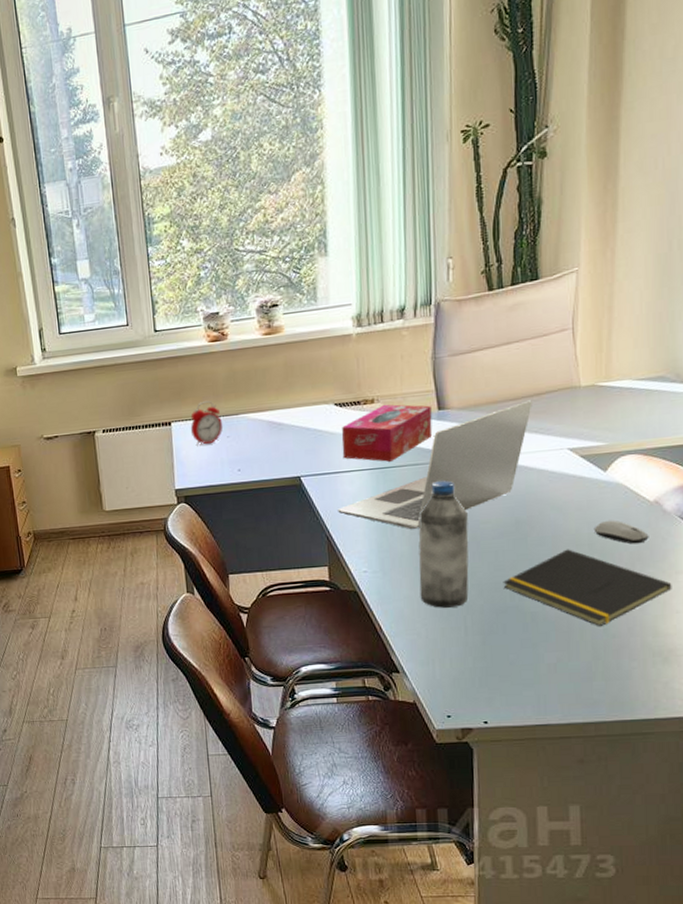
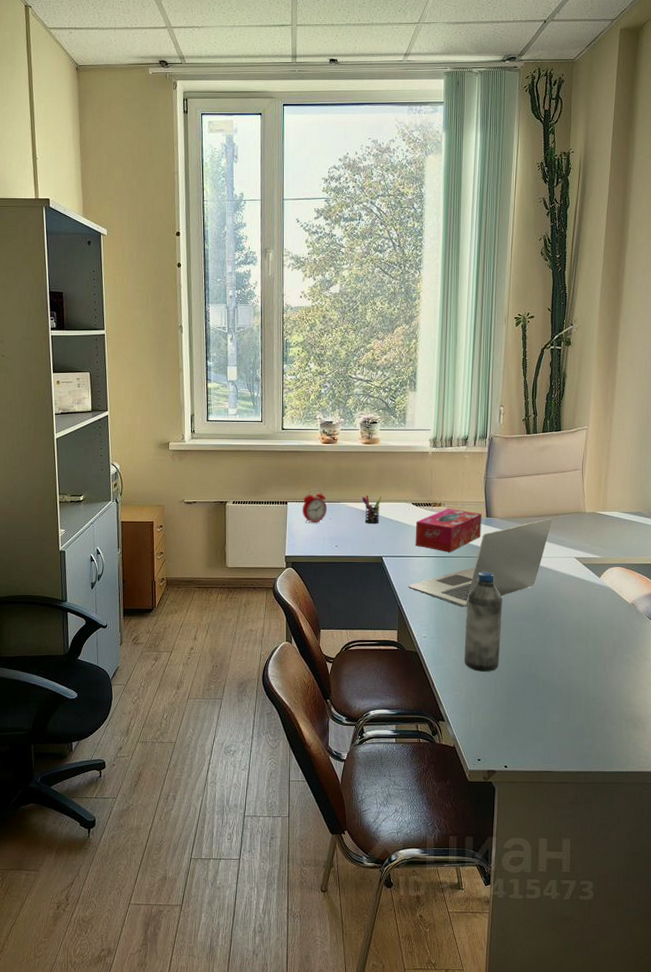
pen holder: none [267,400,293,438] -> present [362,495,381,524]
notepad: present [503,549,672,626] -> none [524,634,641,696]
computer mouse: present [593,520,649,544] -> none [590,614,627,635]

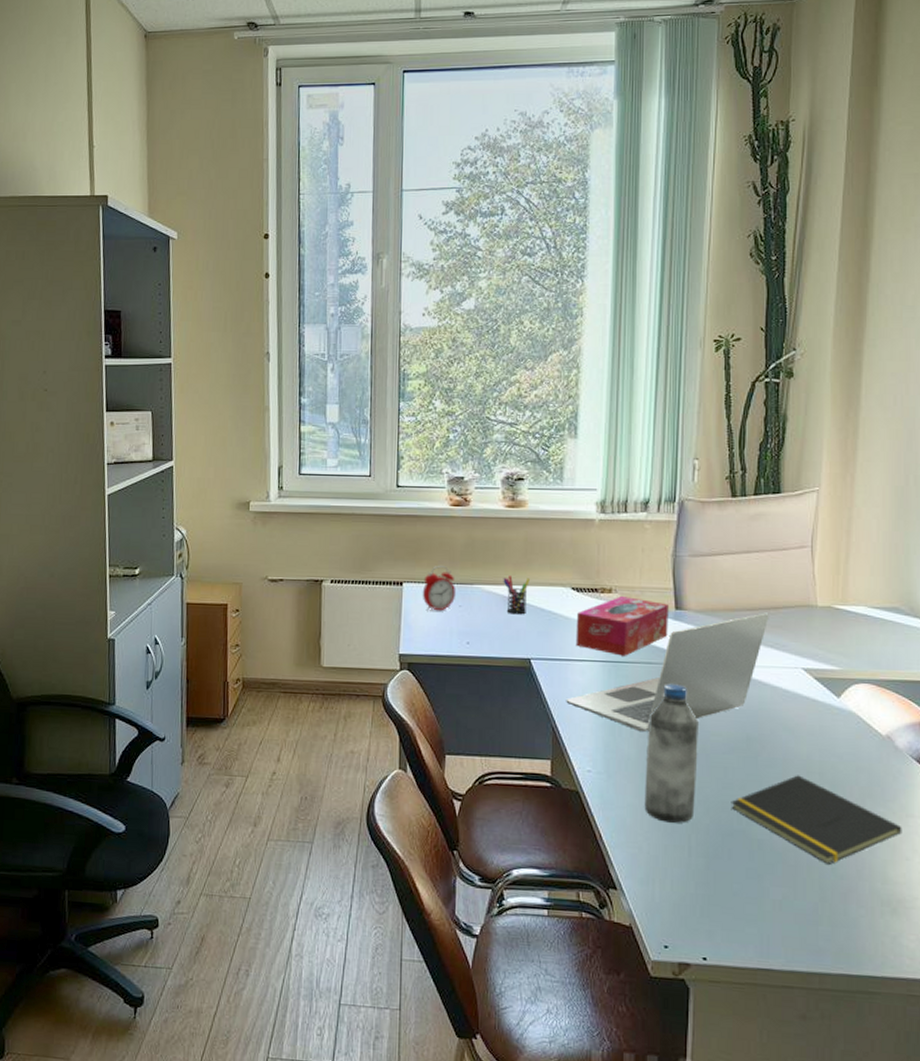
notepad: none [524,634,641,696] -> present [731,775,902,865]

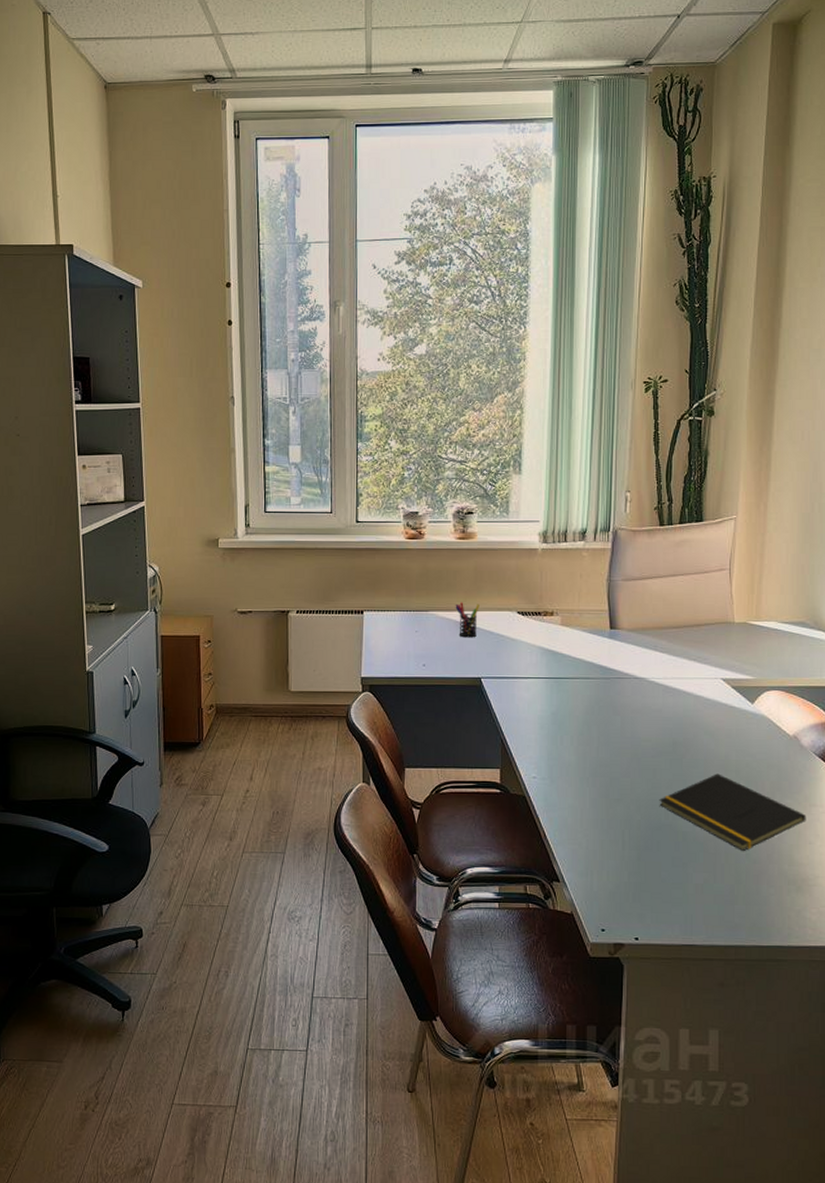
alarm clock: present [422,566,457,612] -> none [381,595,413,638]
laptop: present [566,612,769,732] -> none [513,630,693,740]
tissue box: present [575,595,669,656] -> none [521,618,604,673]
water bottle: present [644,684,698,823] -> none [583,696,631,820]

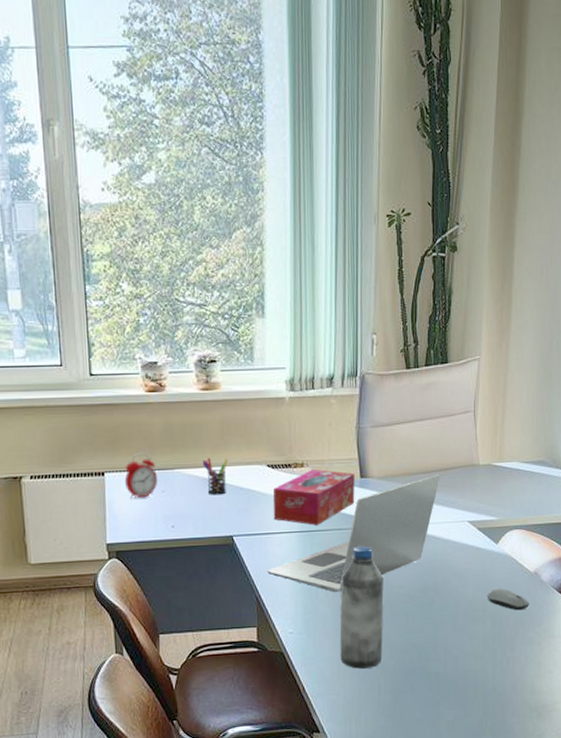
alarm clock: none [381,595,413,638] -> present [124,453,158,500]
laptop: none [513,630,693,740] -> present [267,474,440,592]
tissue box: none [521,618,604,673] -> present [273,469,355,525]
water bottle: none [583,696,631,820] -> present [339,546,384,669]
notepad: present [659,773,806,851] -> none [412,614,546,685]
computer mouse: none [741,749,788,775] -> present [487,588,530,611]

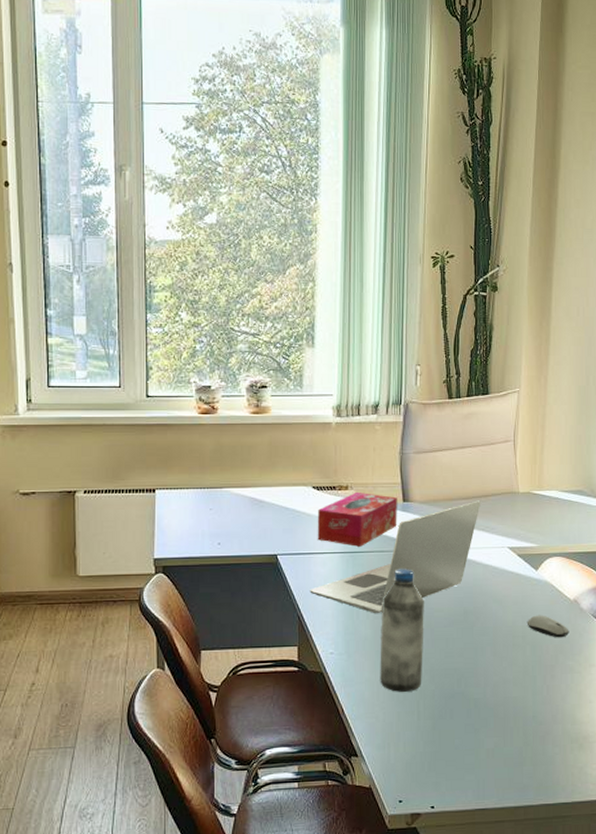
alarm clock: present [124,453,158,500] -> none [174,472,207,517]
pen holder: present [202,458,228,495] -> none [250,478,274,514]

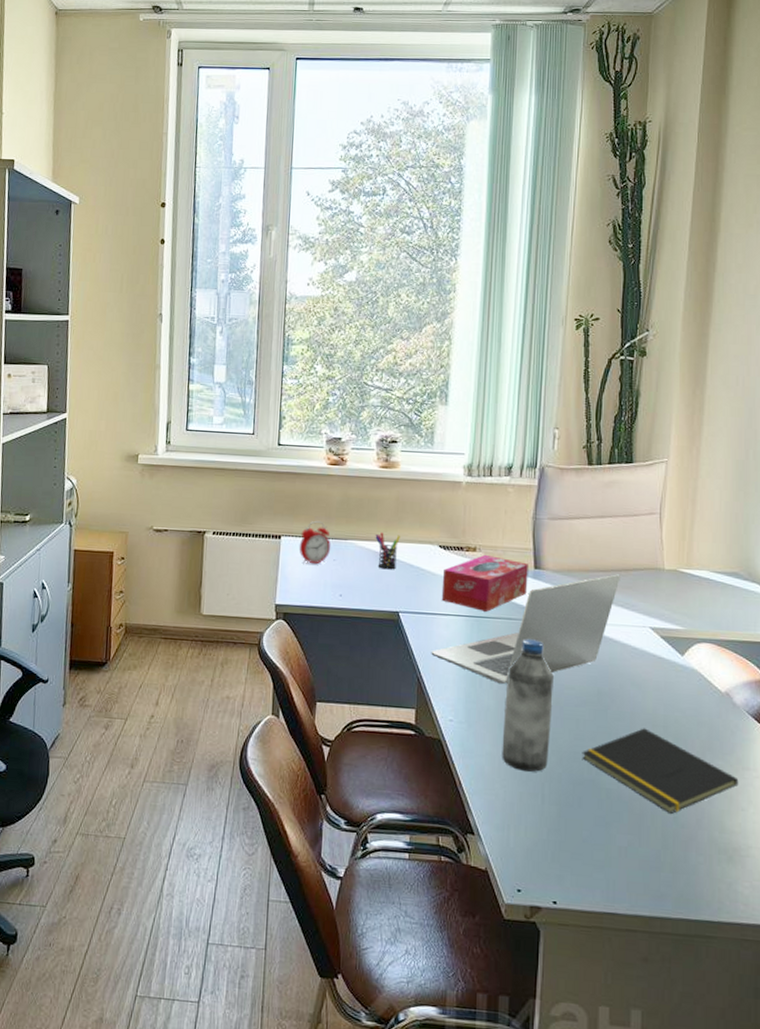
alarm clock: none [174,472,207,517] -> present [298,521,331,565]
pen holder: none [250,478,274,514] -> present [375,532,400,570]
notepad: none [452,640,587,713] -> present [582,728,739,814]
computer mouse: present [526,615,569,638] -> none [669,704,719,734]

